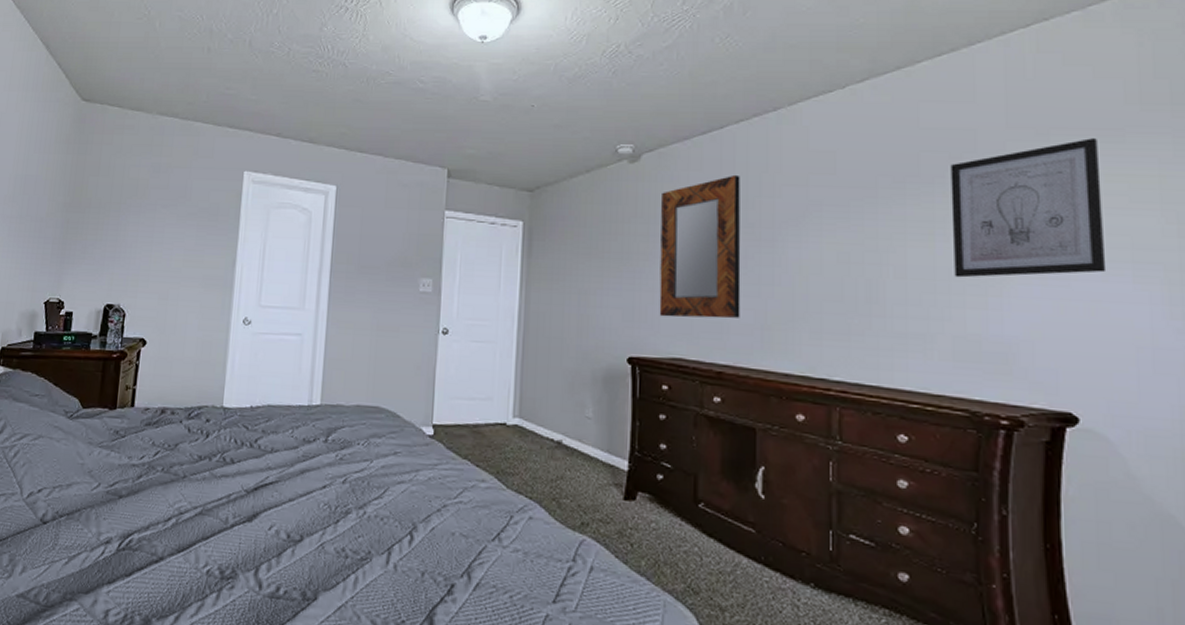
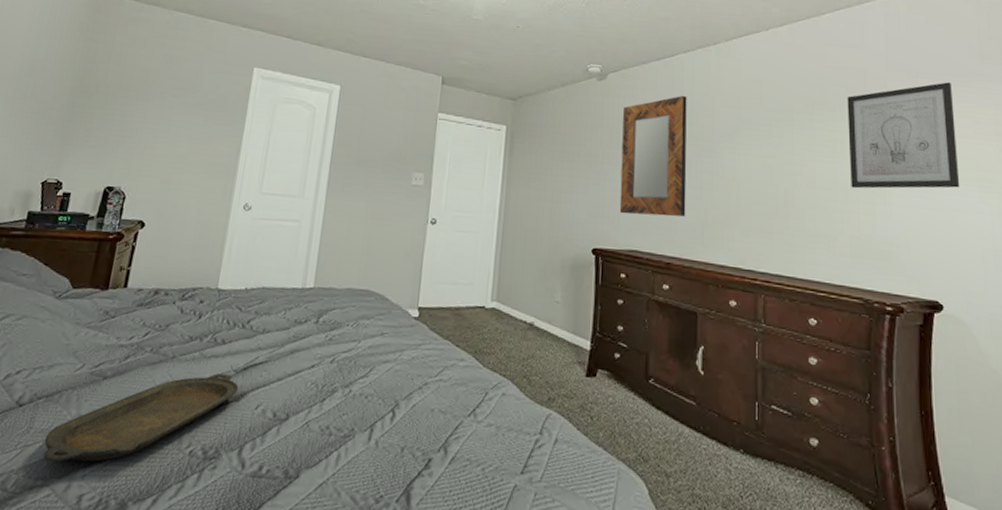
serving tray: none [69,493,251,579] -> present [42,373,239,462]

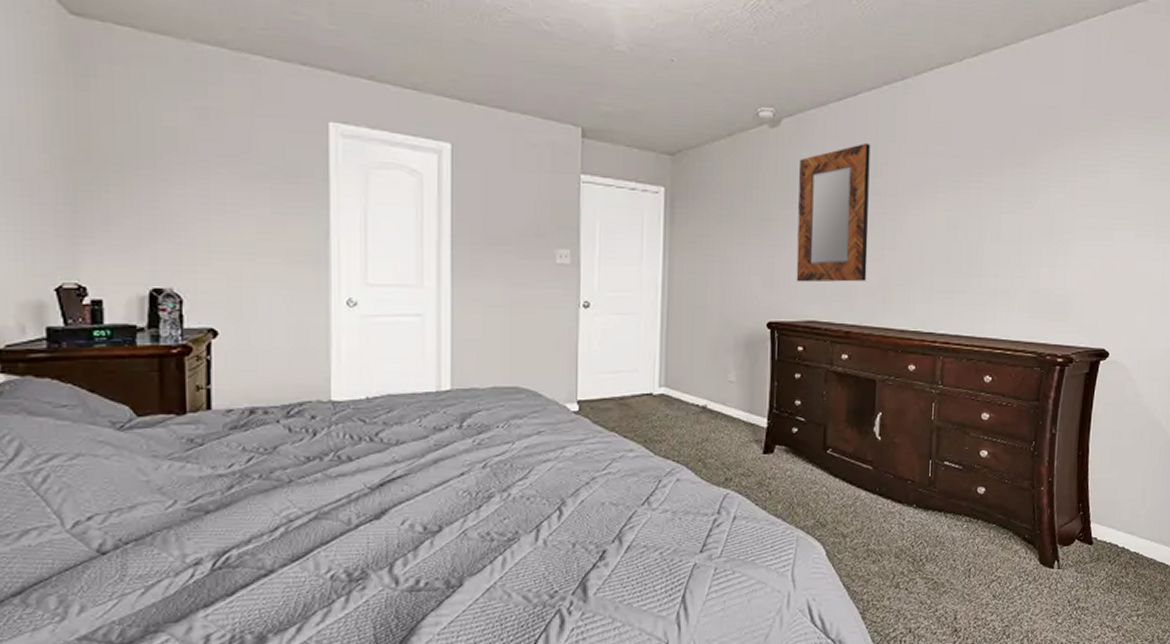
serving tray: present [42,373,239,462] -> none [145,493,377,607]
wall art: present [847,82,960,189] -> none [1035,119,1144,240]

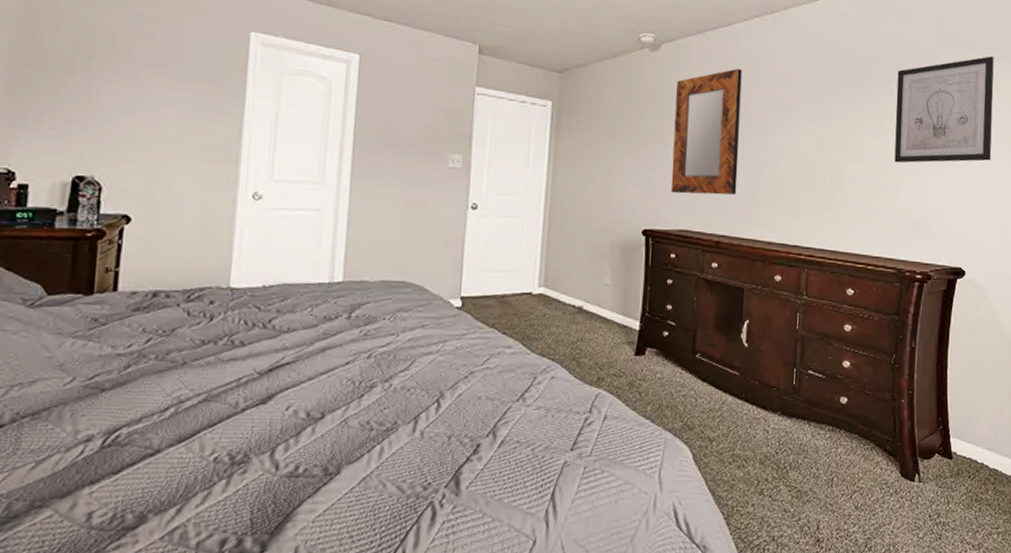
wall art: none [1035,119,1144,240] -> present [894,56,994,163]

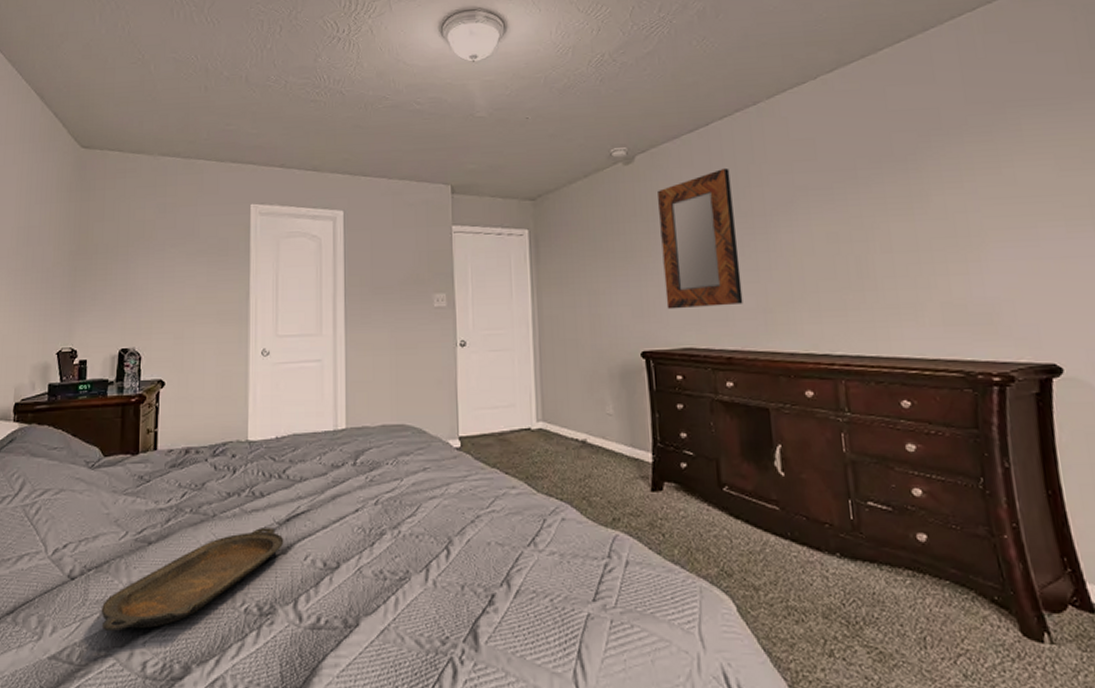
serving tray: none [36,377,265,482] -> present [101,528,284,632]
wall art: present [894,56,994,163] -> none [920,107,1071,247]

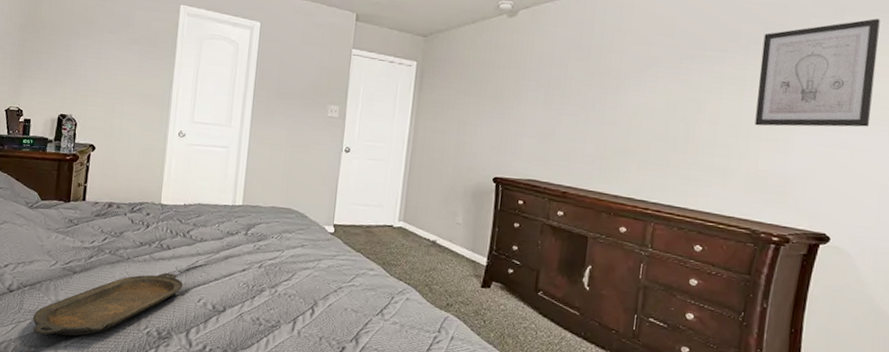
home mirror: present [658,167,743,310] -> none [521,32,597,150]
wall art: none [920,107,1071,247] -> present [754,18,880,127]

